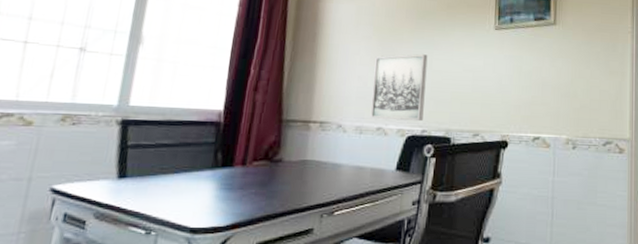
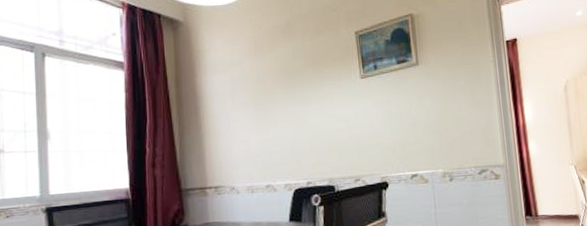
wall art: present [370,54,428,121] -> none [254,112,307,178]

